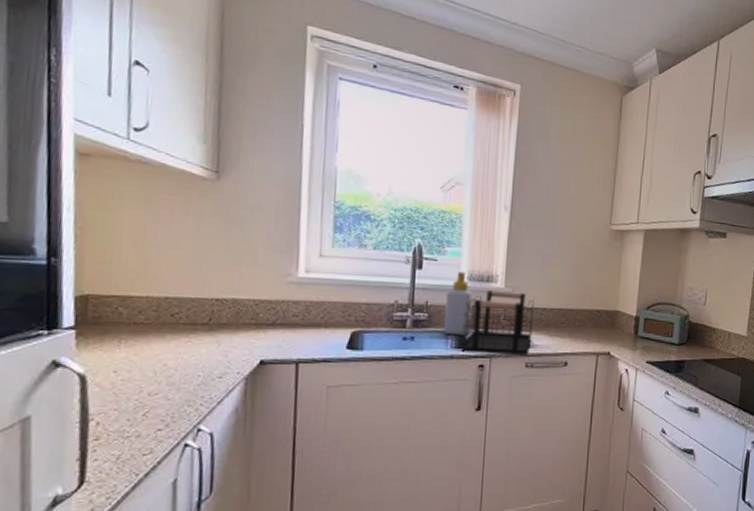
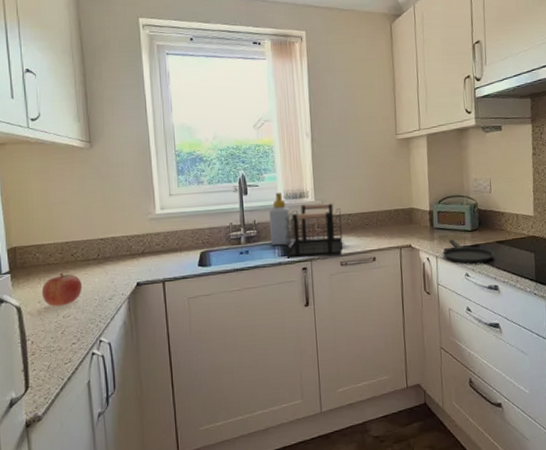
fruit: none [120,336,183,380] -> present [41,273,83,307]
frying pan: none [644,351,700,381] -> present [442,239,495,264]

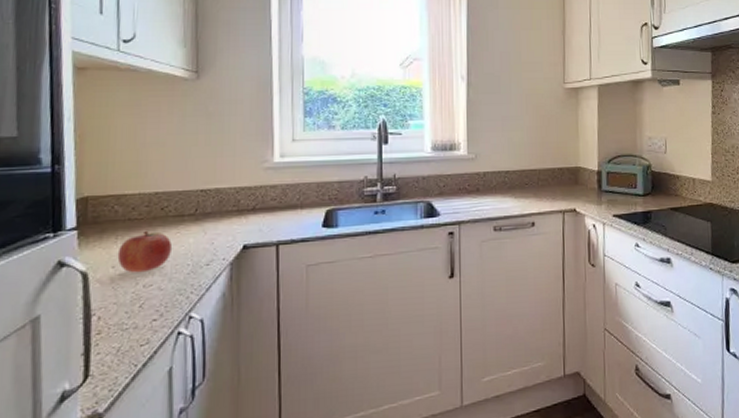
soap bottle: present [268,192,292,246] -> none [412,143,438,206]
dish rack: present [284,203,343,259] -> none [430,157,498,222]
frying pan: present [442,239,495,264] -> none [611,204,669,232]

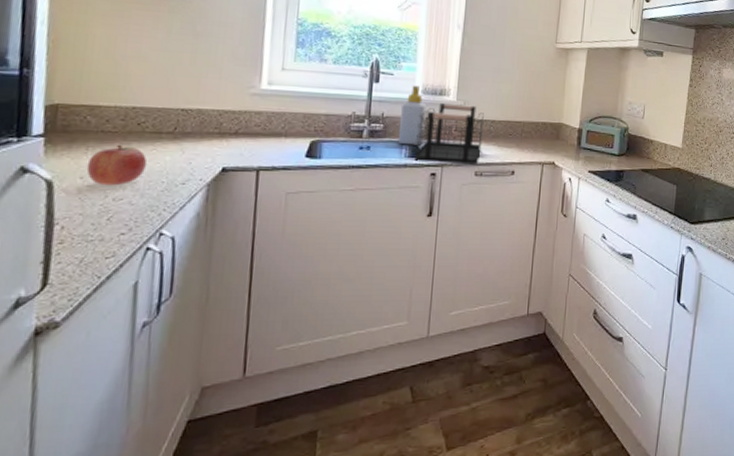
soap bottle: none [412,143,438,206] -> present [397,85,427,146]
dish rack: none [430,157,498,222] -> present [415,103,484,166]

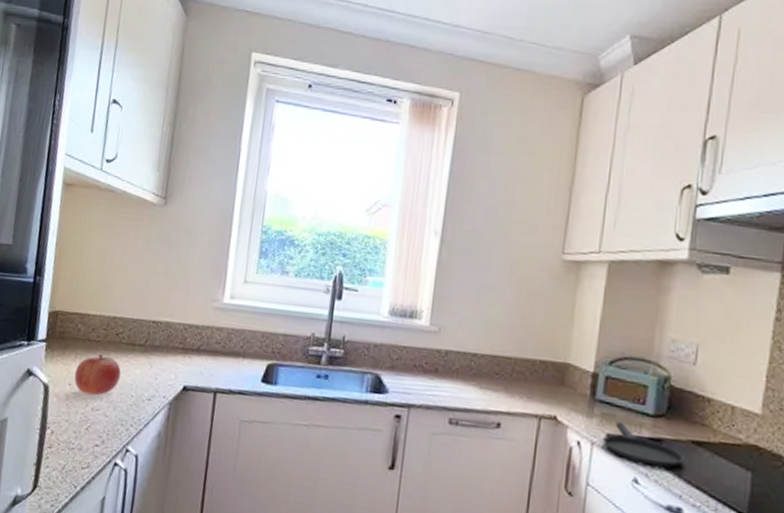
soap bottle: present [397,85,427,146] -> none [359,304,394,379]
dish rack: present [415,103,484,166] -> none [377,328,463,411]
frying pan: none [586,162,639,189] -> present [602,422,686,469]

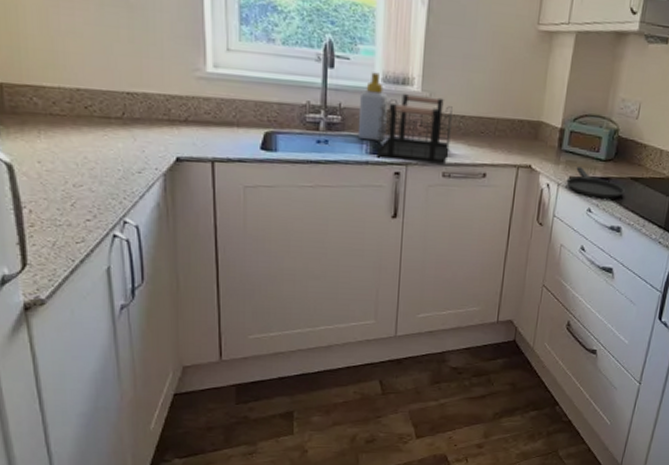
fruit: present [74,353,122,396] -> none [42,128,101,172]
soap bottle: none [359,304,394,379] -> present [357,72,388,141]
dish rack: none [377,328,463,411] -> present [377,94,453,166]

